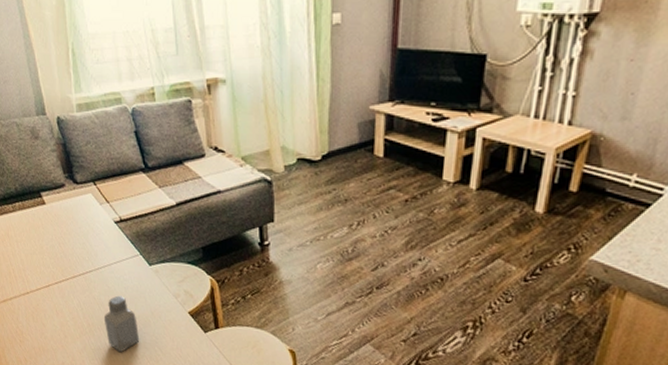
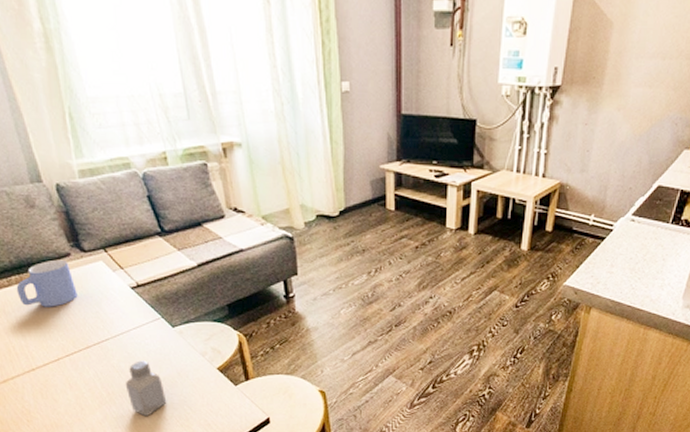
mug: none [19,189,68,235] -> present [16,259,78,307]

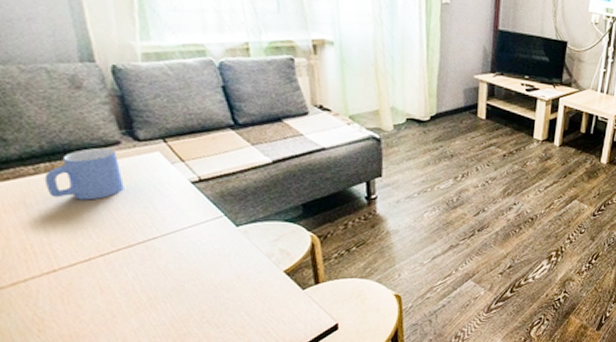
saltshaker: present [125,360,167,417] -> none [171,262,221,324]

